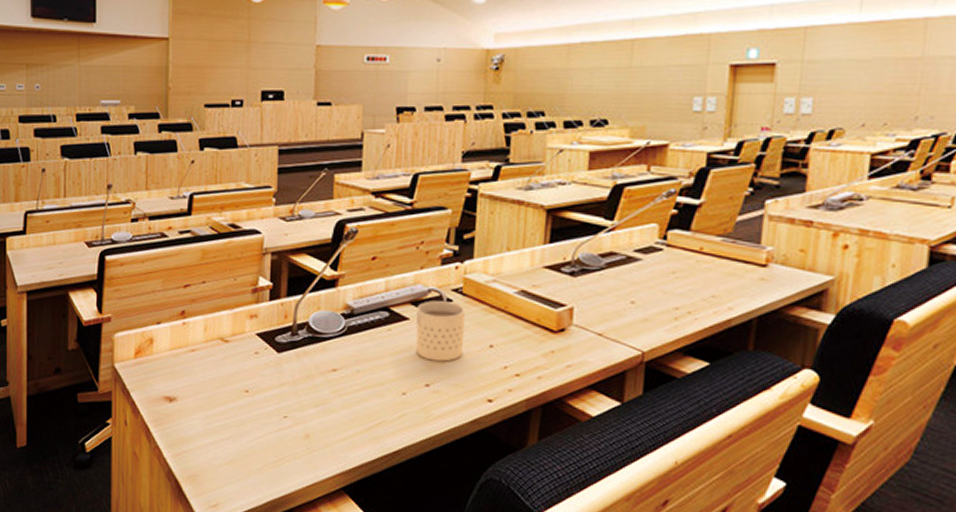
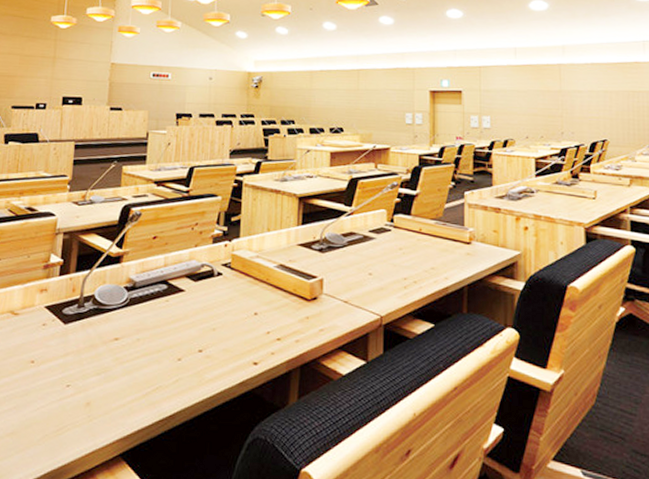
mug: present [415,301,466,362] -> none [190,274,234,329]

